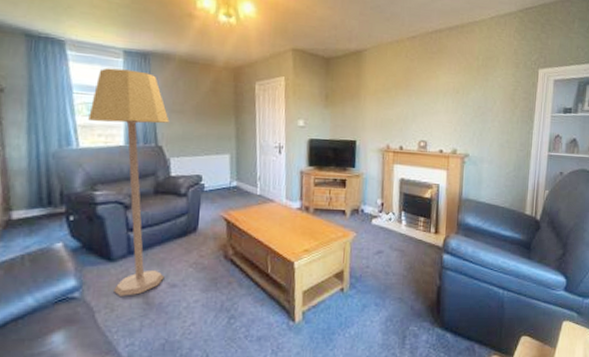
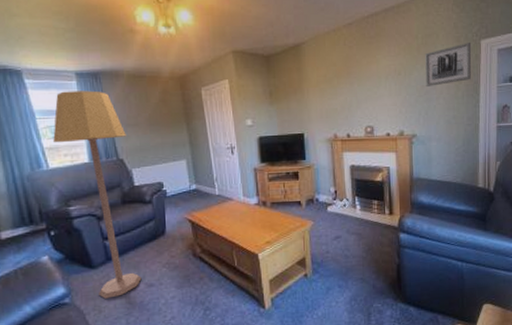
wall art: none [482,70,529,108] -> present [425,43,471,86]

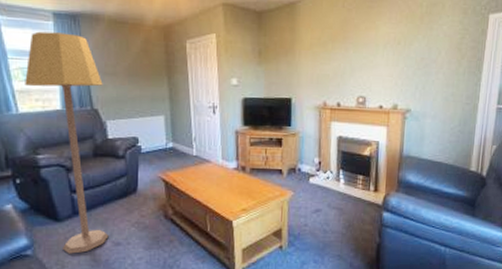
wall art: present [425,43,471,86] -> none [426,16,478,60]

